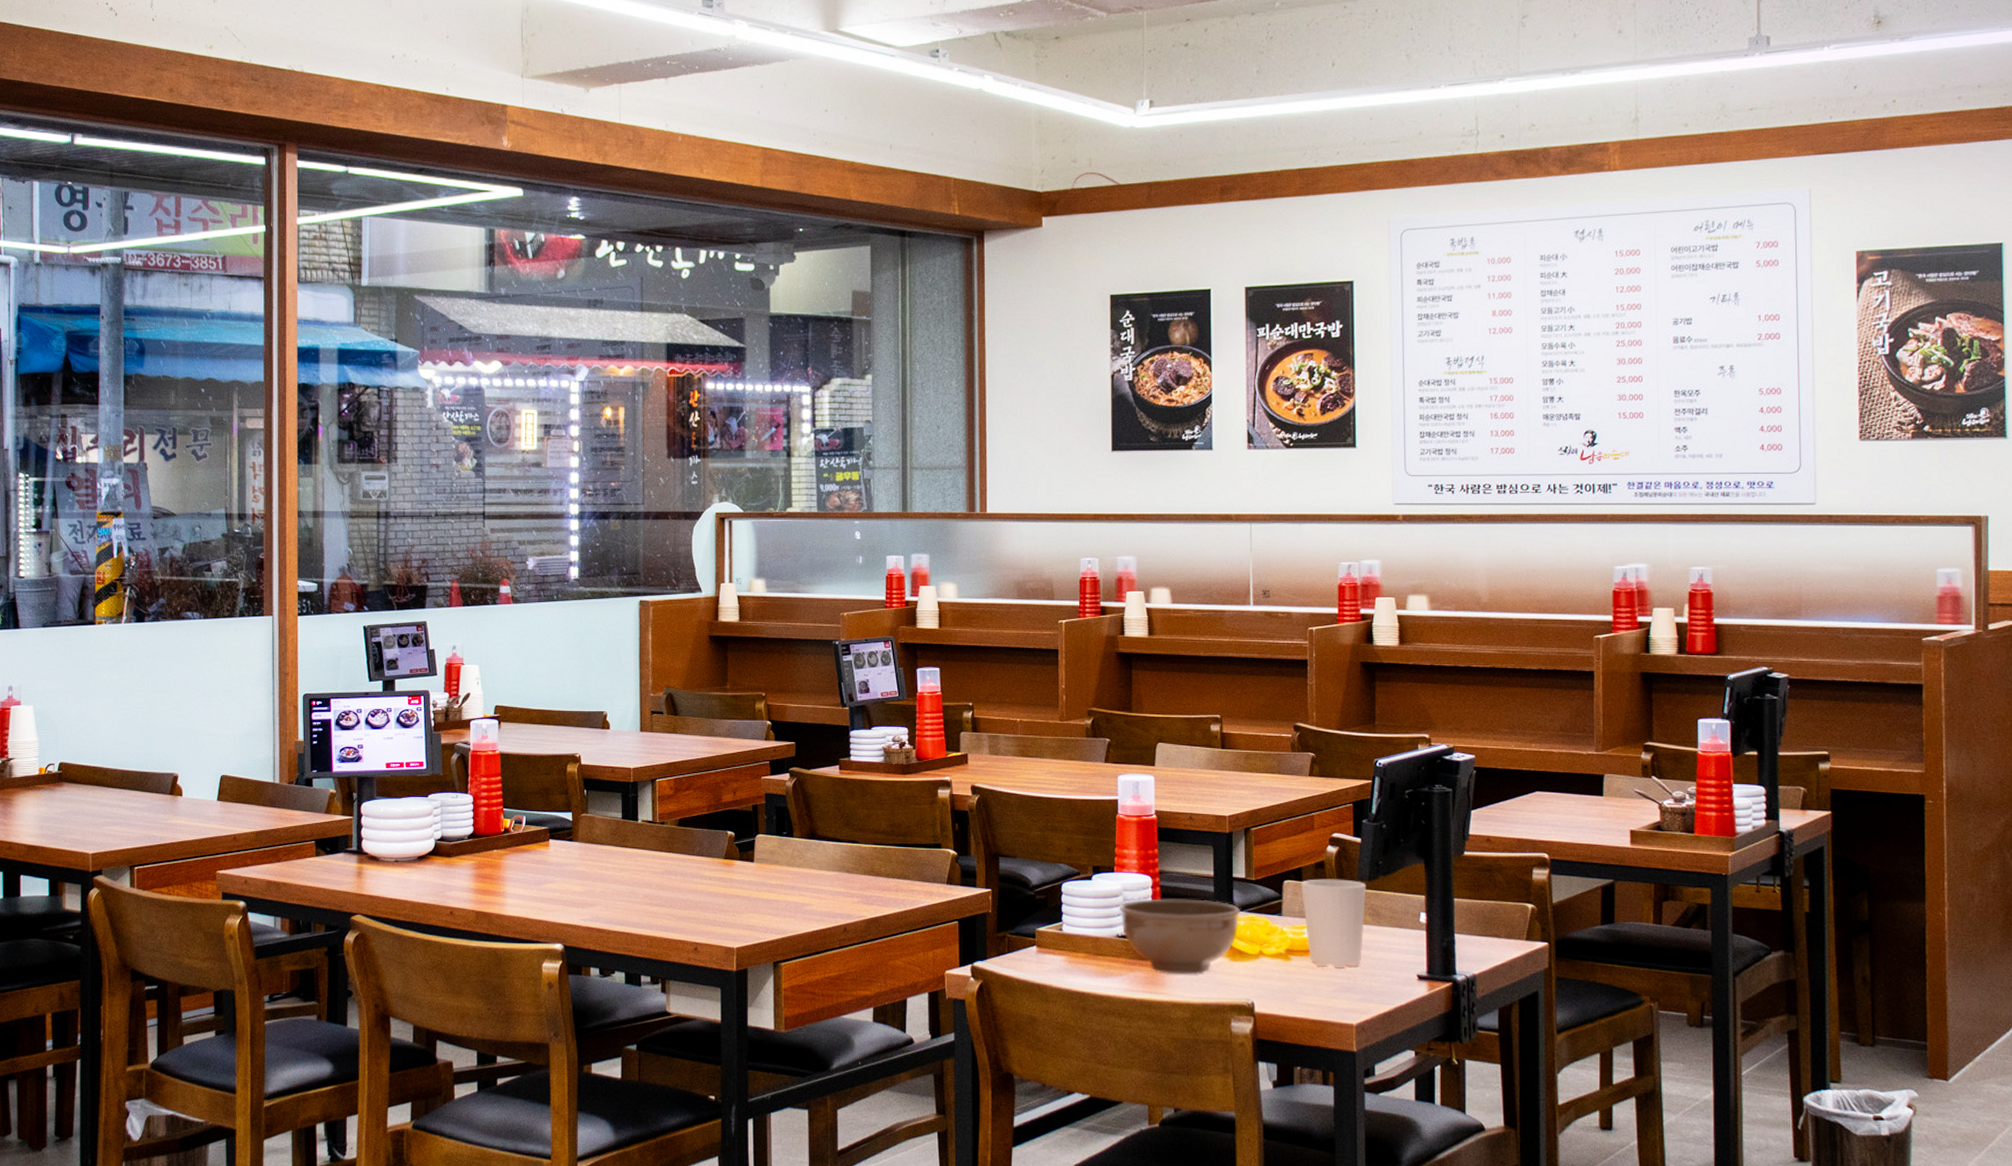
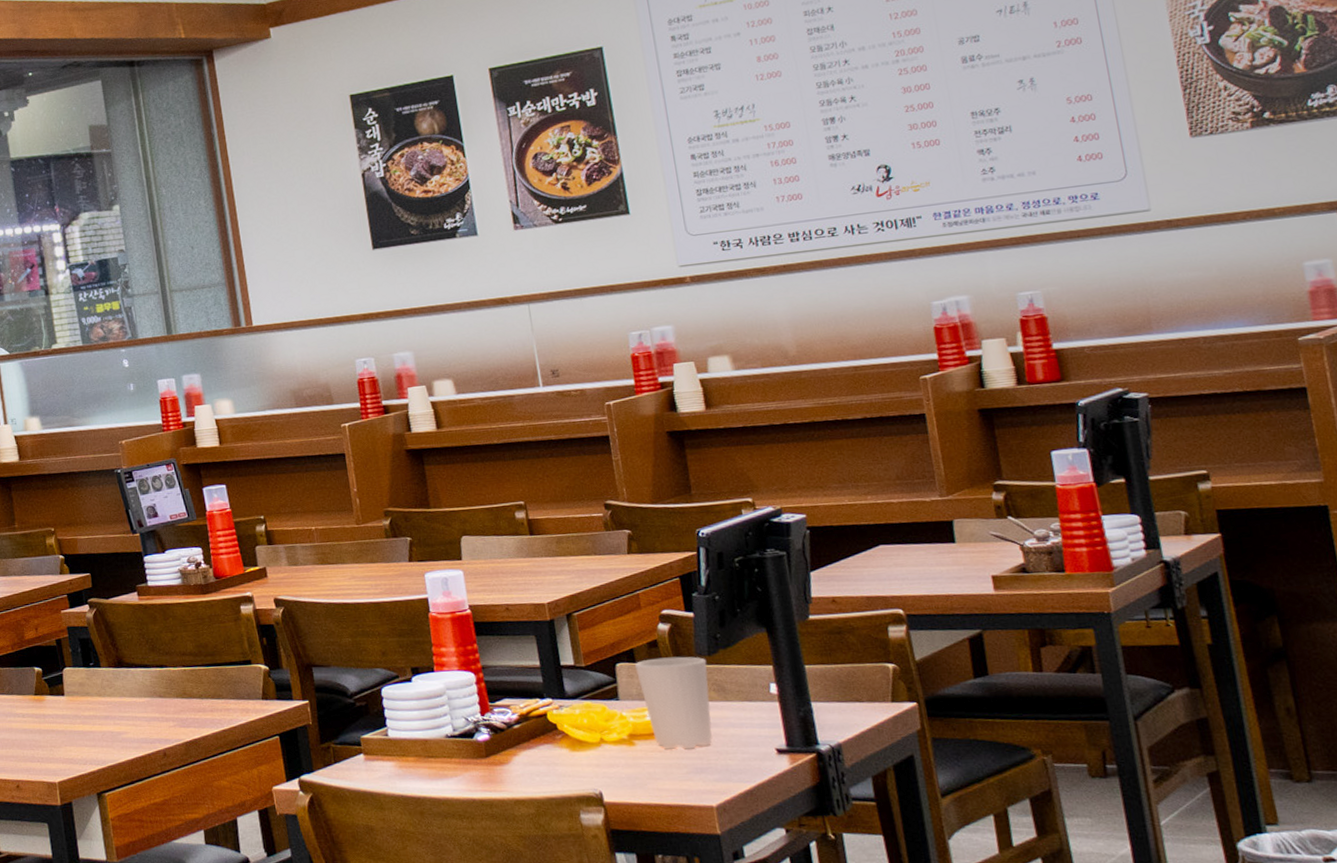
soup bowl: present [1119,898,1240,974] -> none [444,691,574,770]

